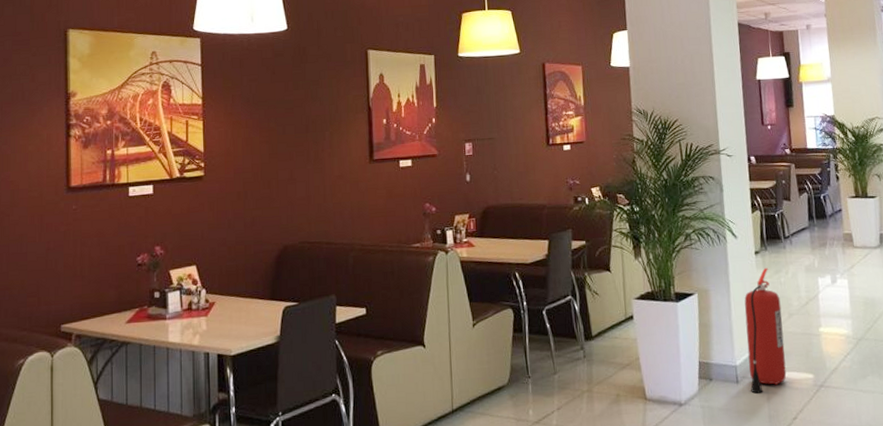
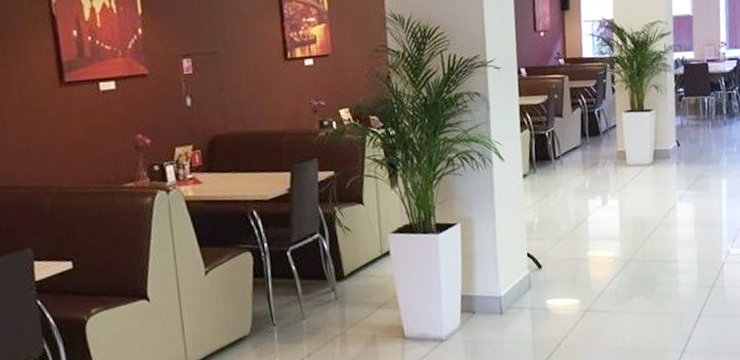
fire extinguisher: present [744,268,787,394] -> none [510,192,552,323]

